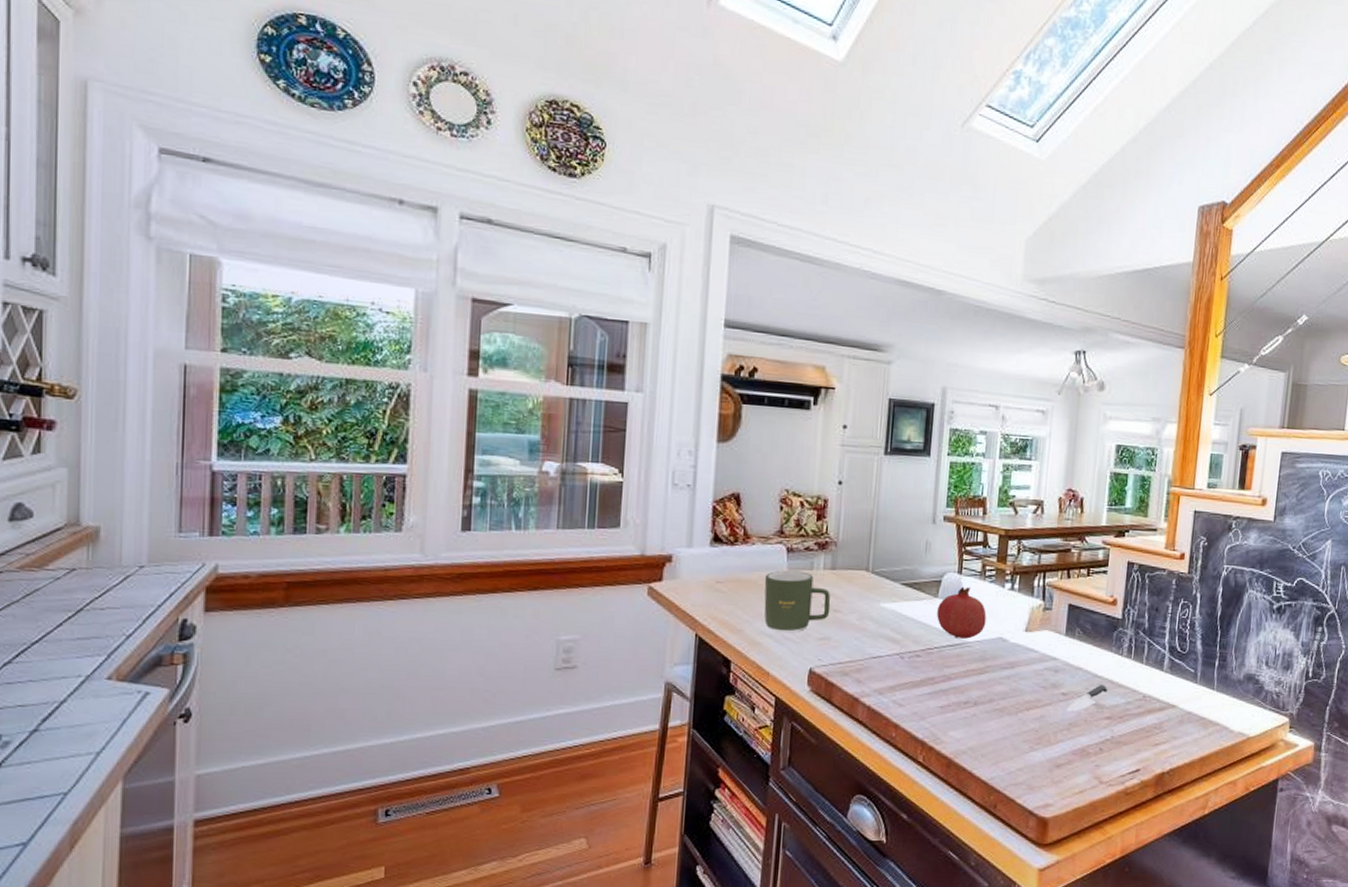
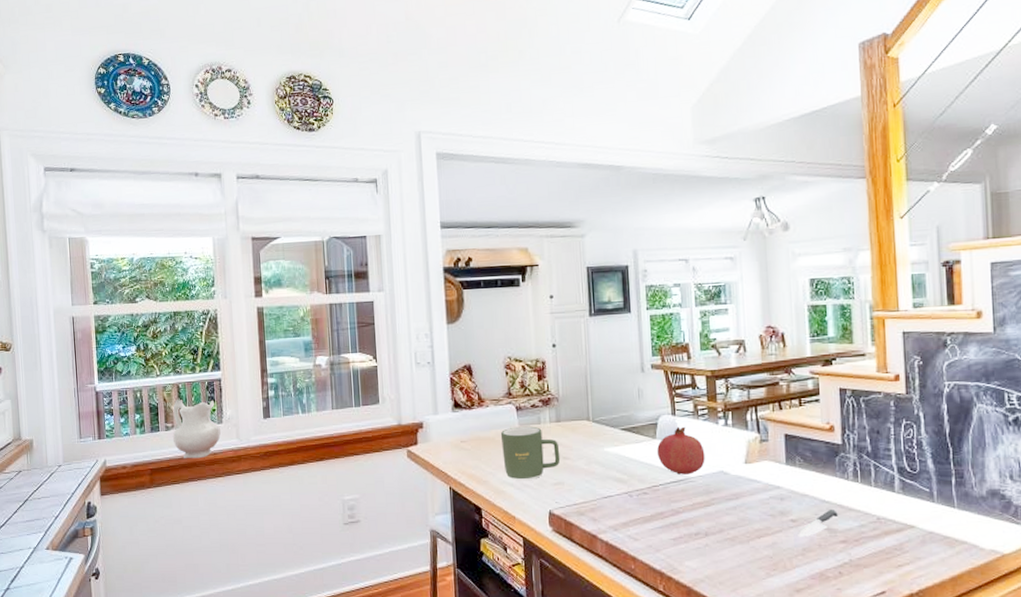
ceramic pitcher: none [325,495,398,574] -> present [172,400,221,459]

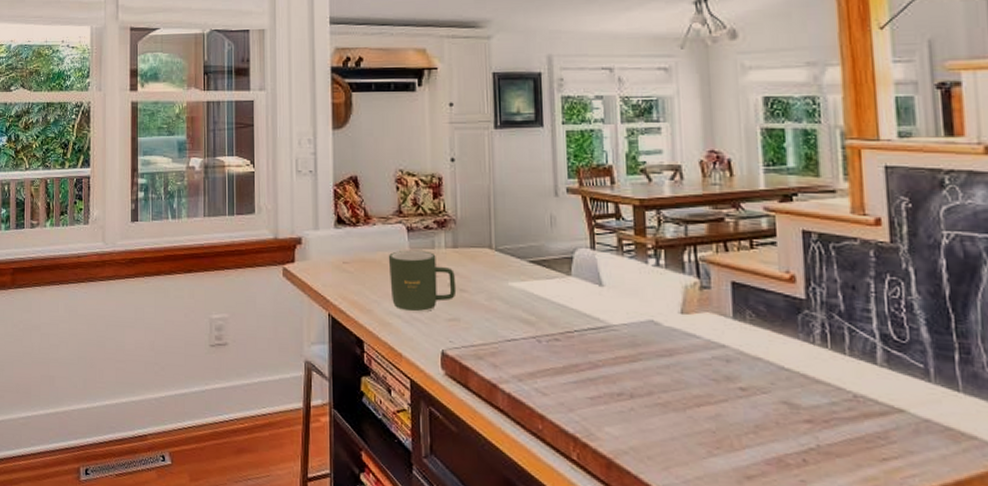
ceramic pitcher: present [172,400,221,459] -> none [37,196,86,261]
fruit: present [657,426,705,475] -> none [572,263,631,322]
kitchen knife: present [798,508,838,537] -> none [748,378,801,411]

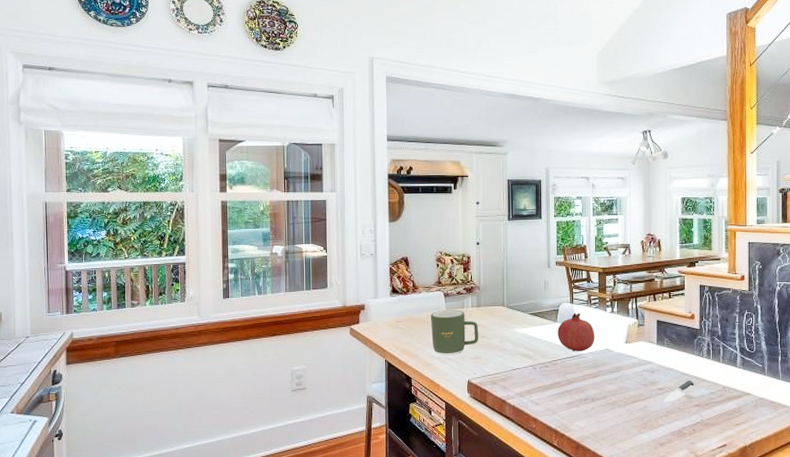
fruit: none [572,263,631,322] -> present [558,312,595,352]
kitchen knife: none [748,378,801,411] -> present [663,380,694,402]

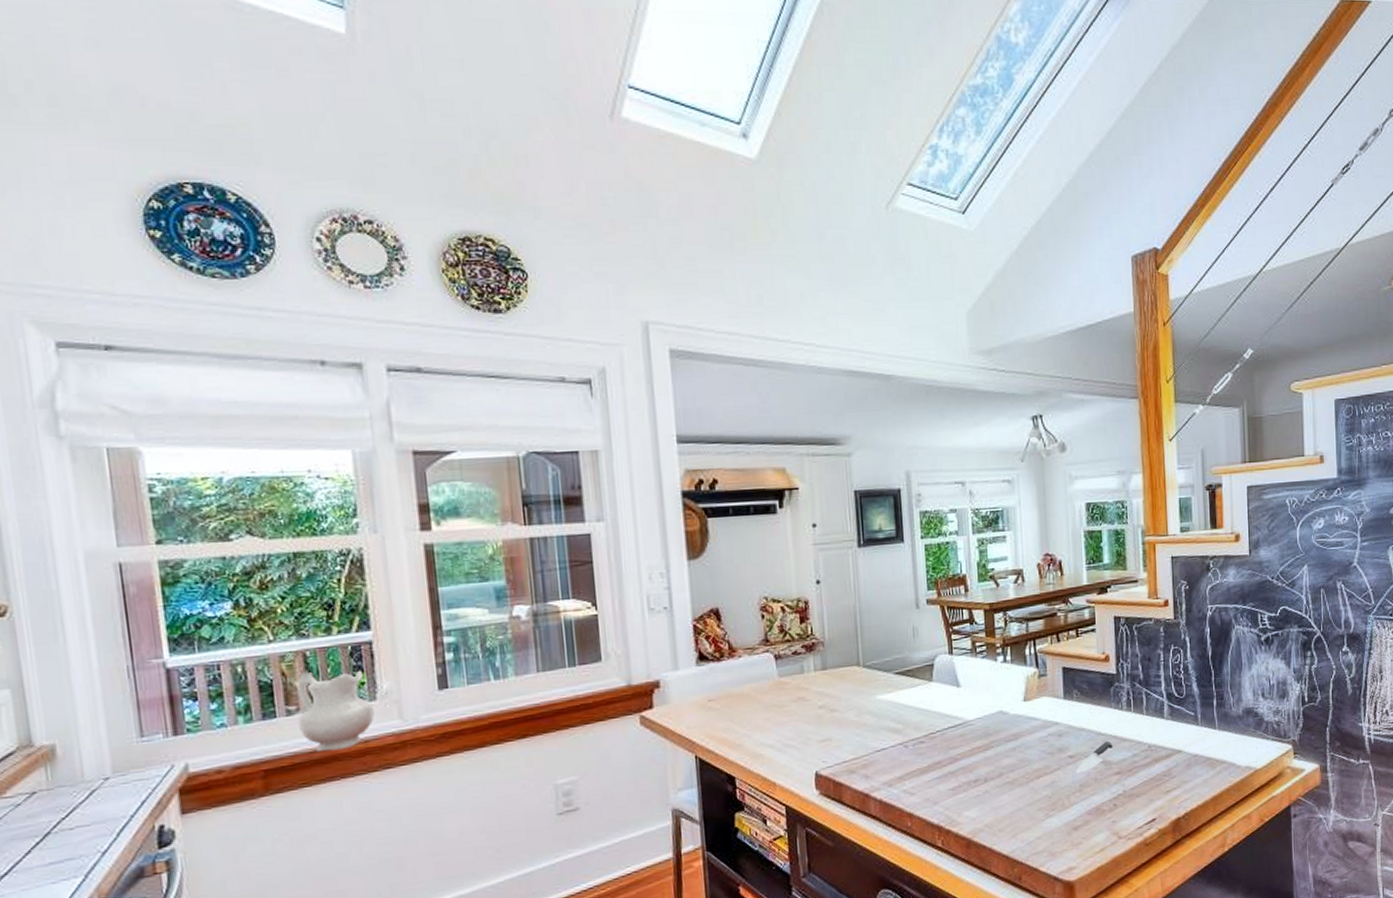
ceramic pitcher: none [137,280,183,333] -> present [297,669,375,751]
mug: present [430,310,479,355] -> none [756,676,828,741]
fruit: present [558,312,595,352] -> none [934,665,984,719]

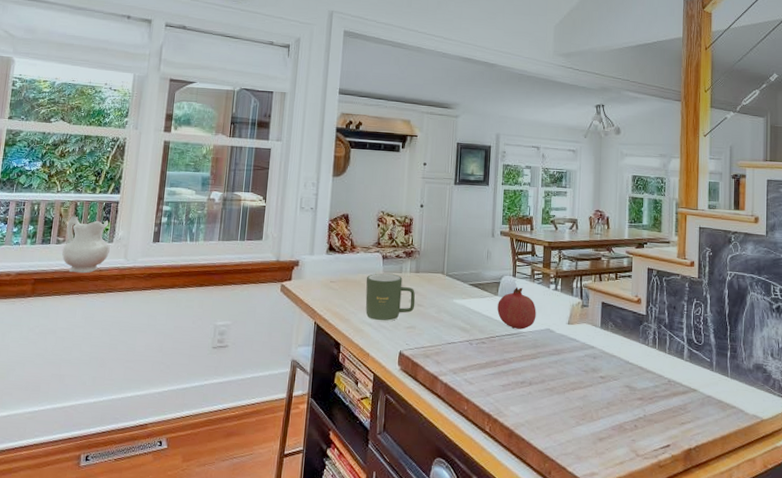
mug: none [756,676,828,741] -> present [365,273,416,322]
fruit: none [934,665,984,719] -> present [497,287,536,330]
kitchen knife: present [1075,740,1113,773] -> none [605,369,638,393]

